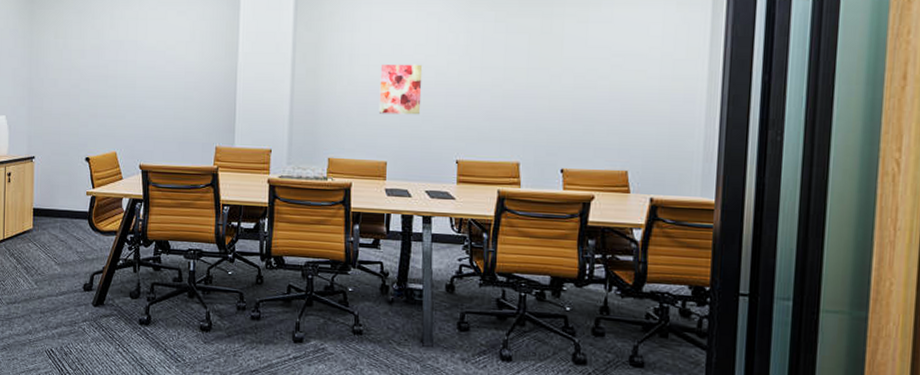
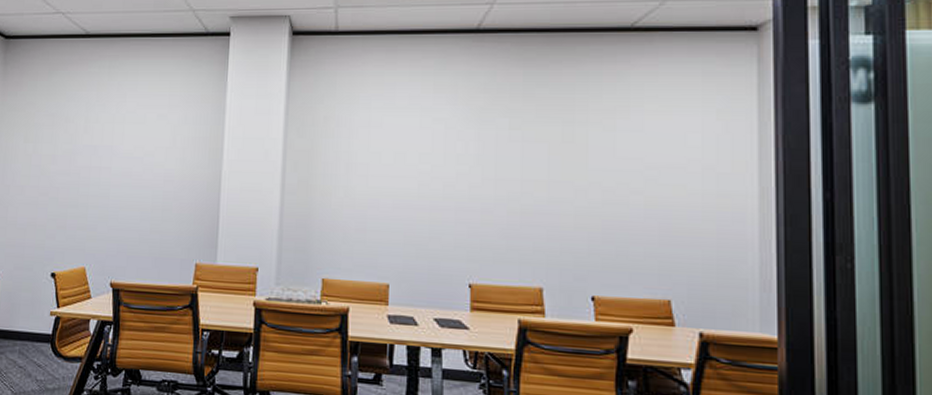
wall art: present [378,64,423,115] -> none [379,174,429,232]

